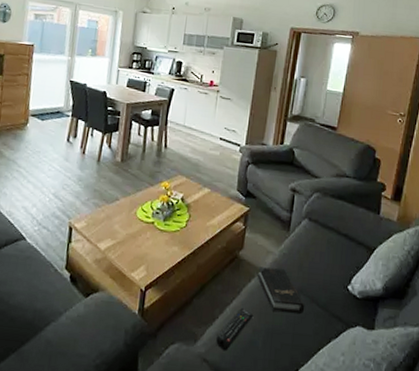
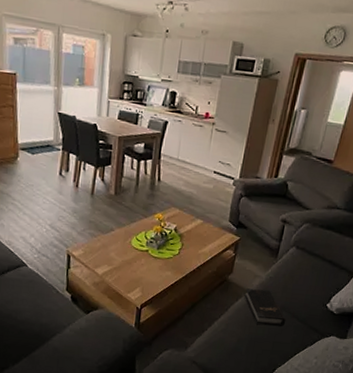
remote control: present [216,307,254,350] -> none [204,321,239,355]

